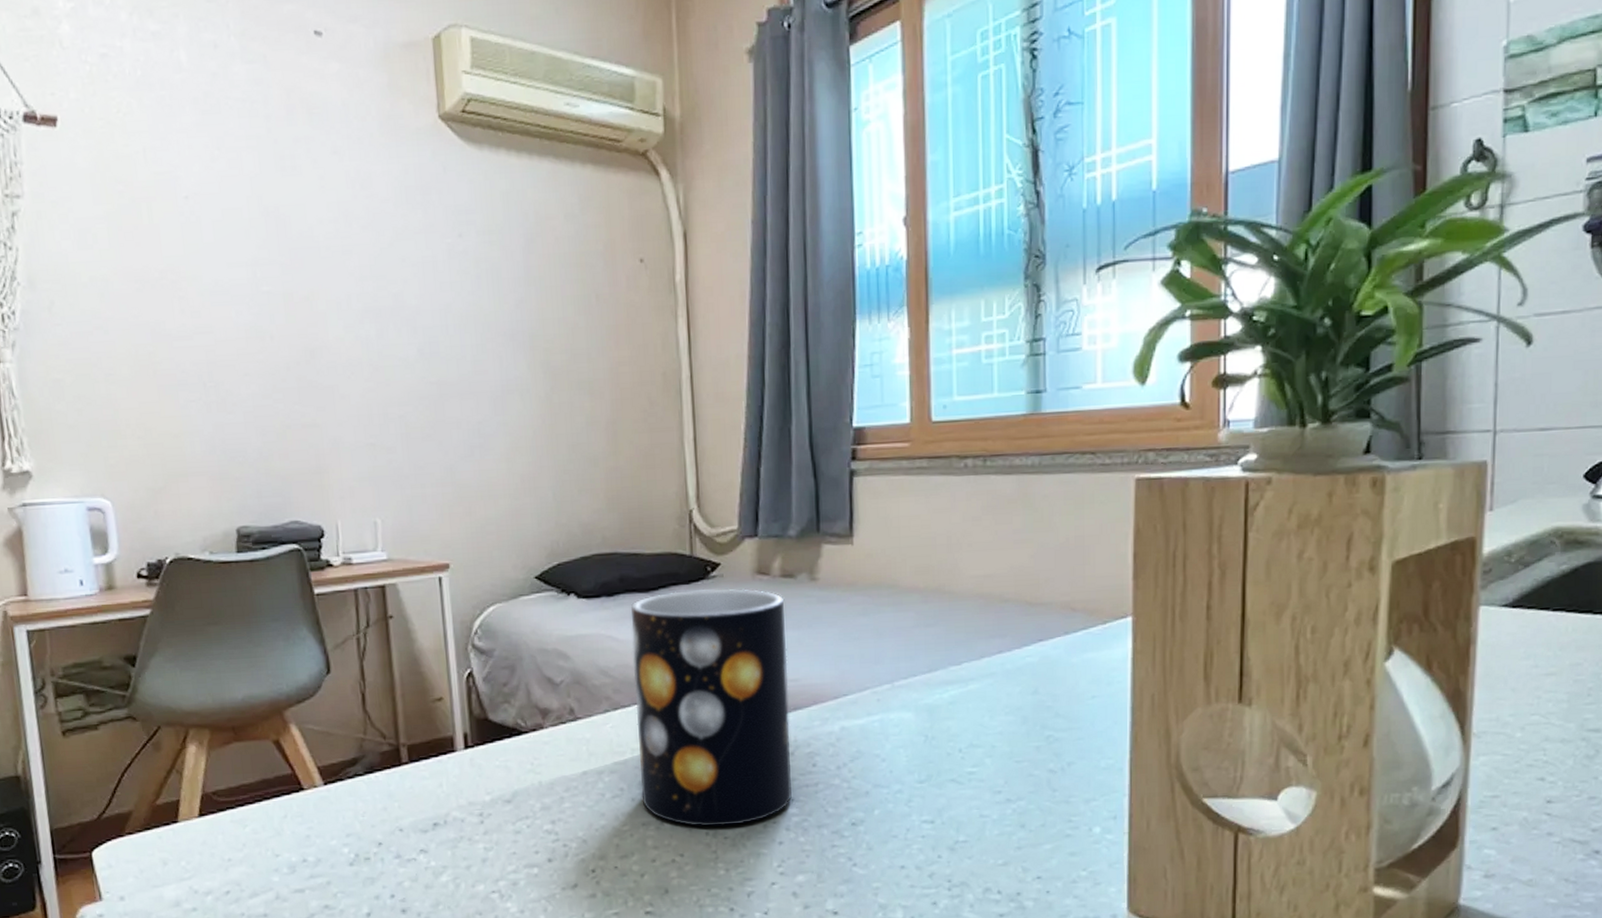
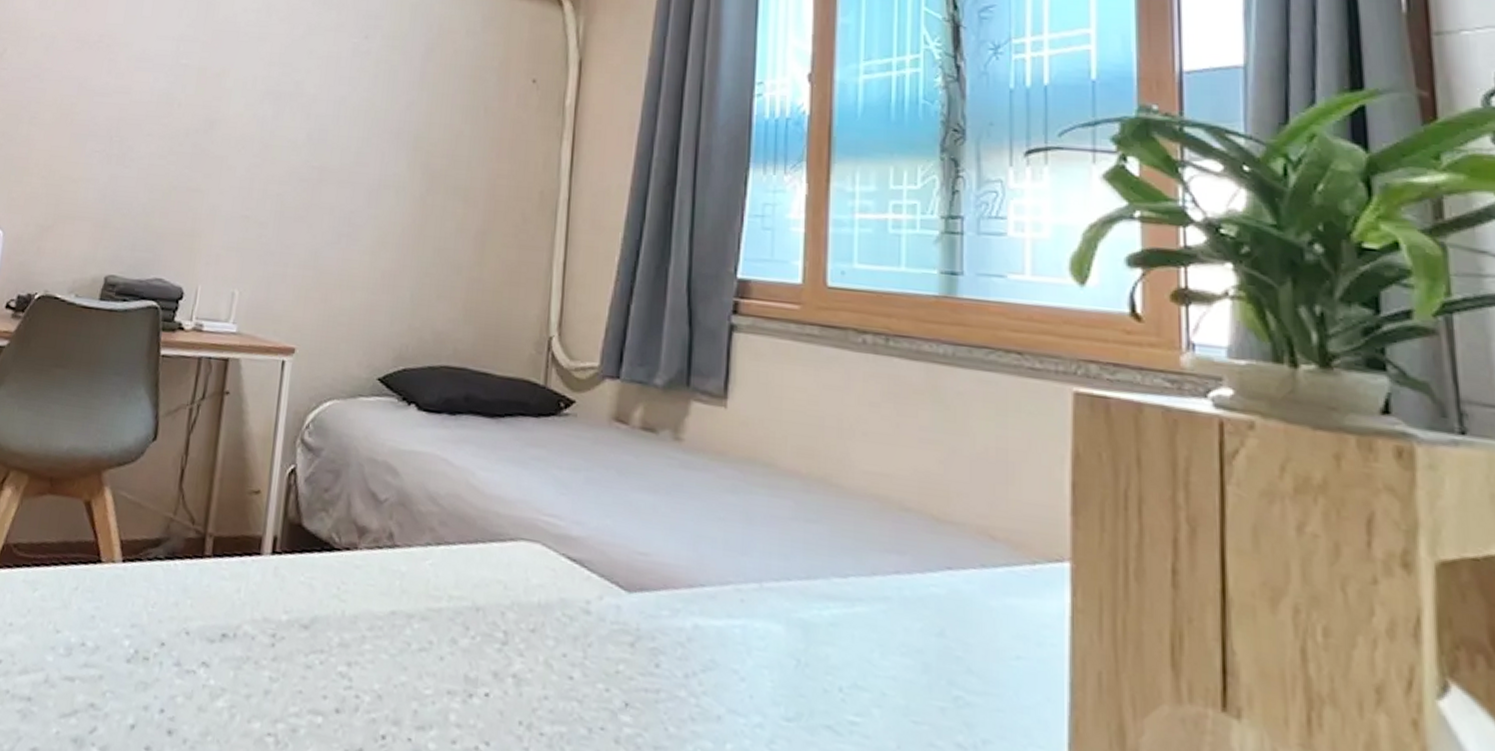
mug: present [630,588,792,827] -> none [451,423,641,723]

